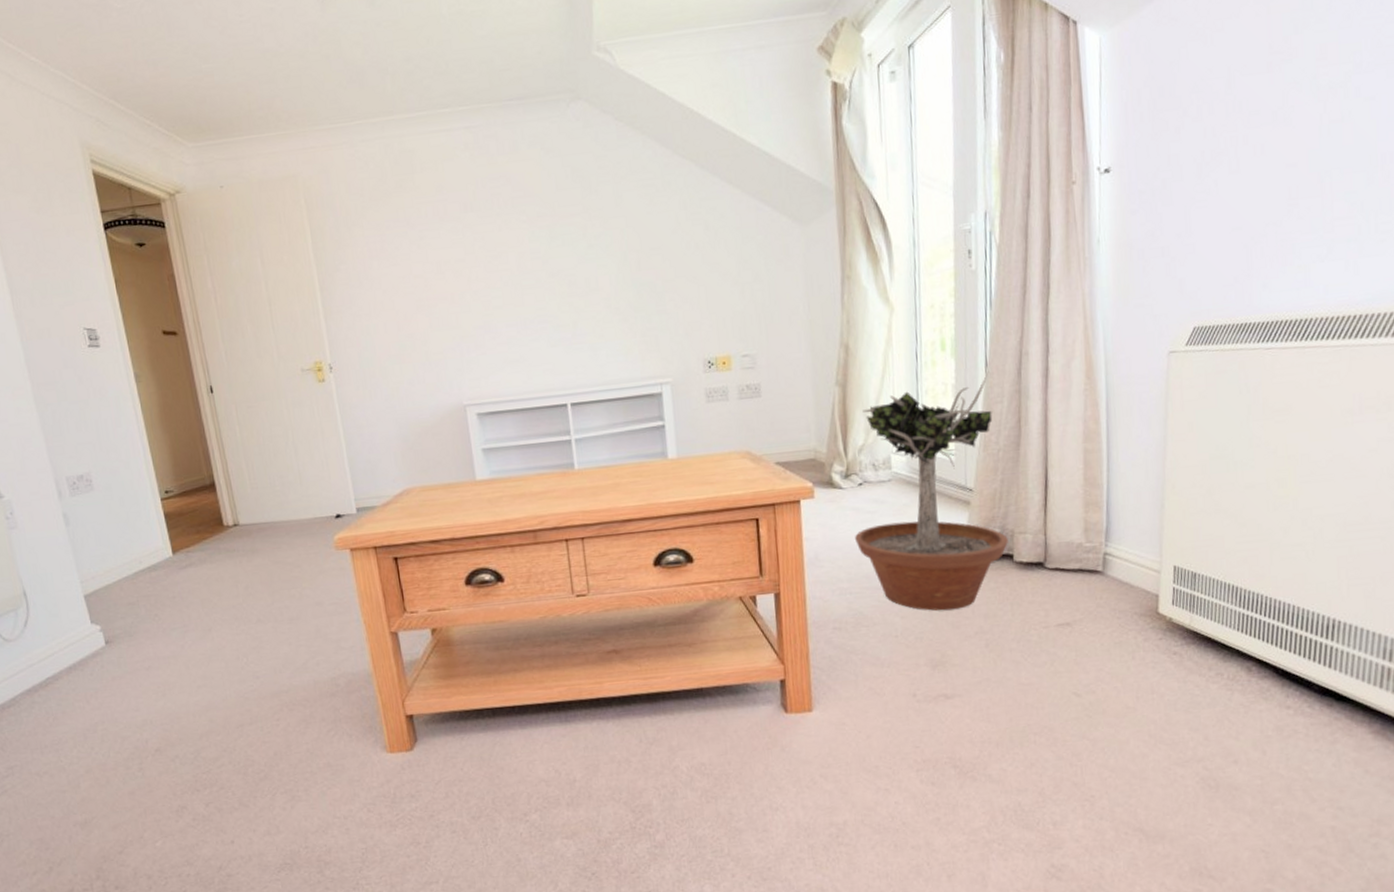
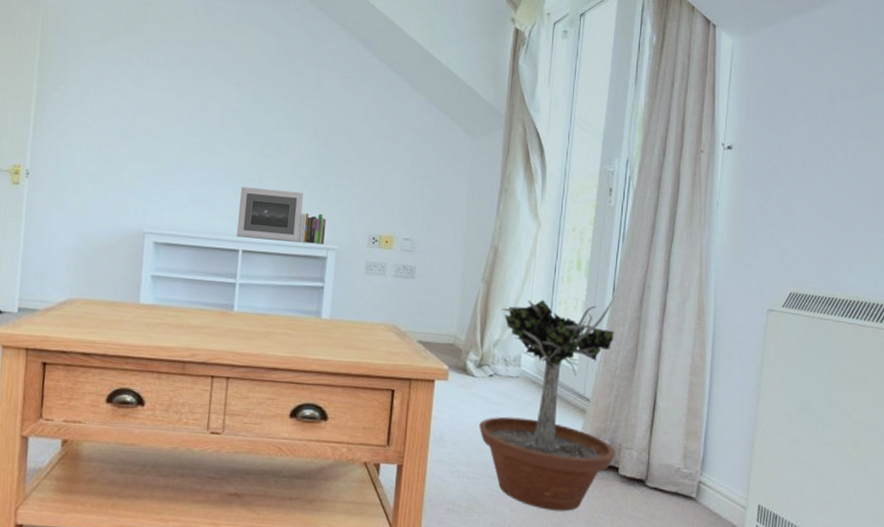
picture frame: none [556,327,629,390] -> present [236,186,303,242]
books: none [625,347,656,383] -> present [298,213,327,245]

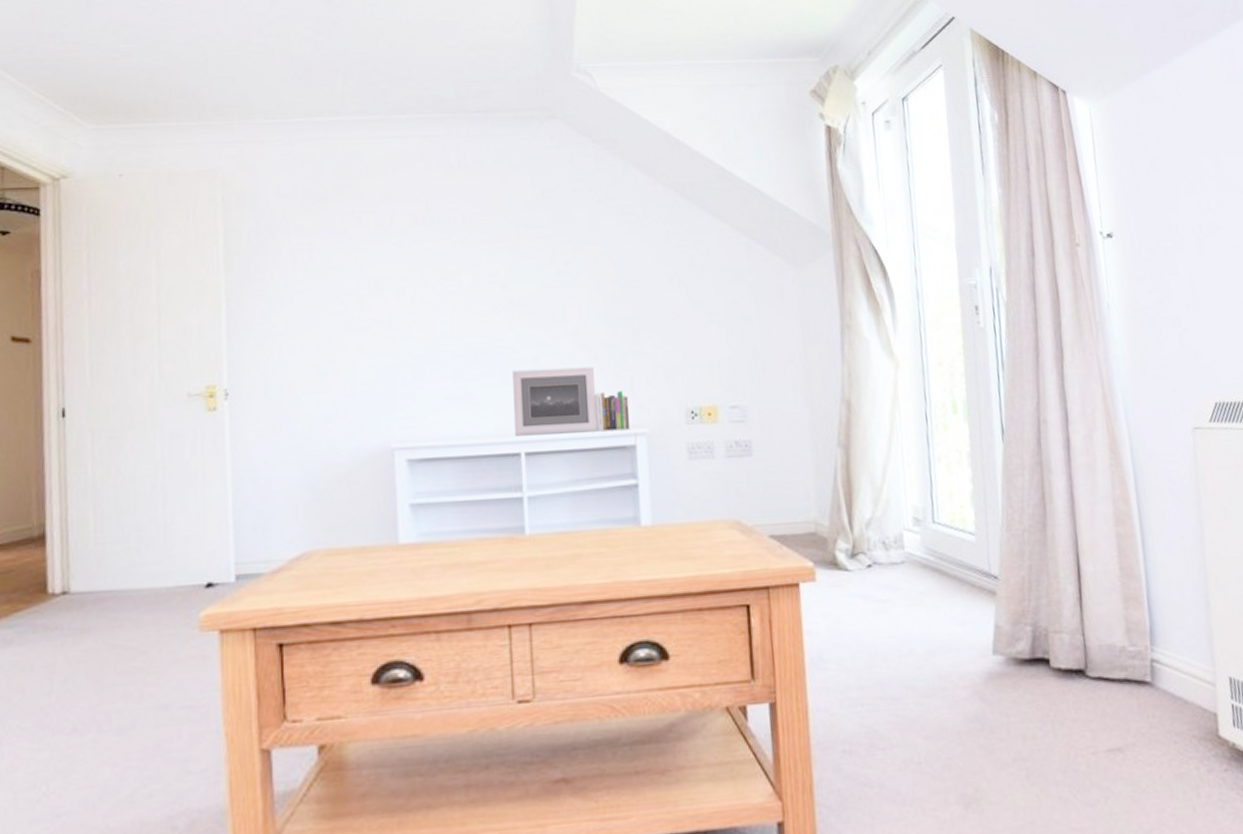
potted tree: present [479,296,616,511] -> none [865,439,1043,730]

